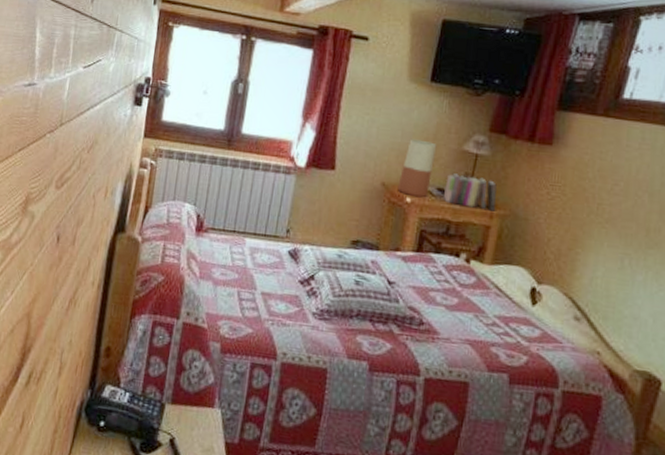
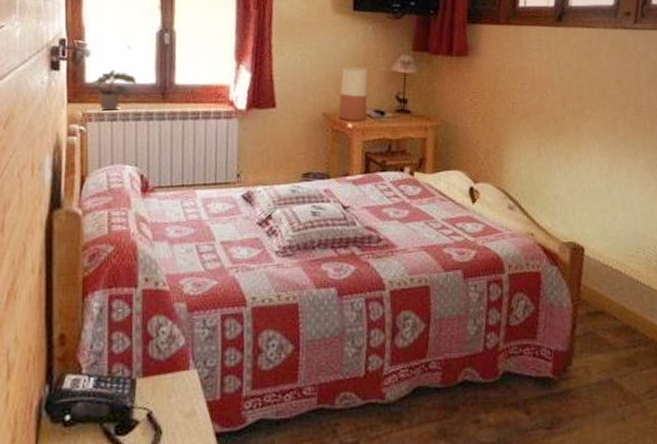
potted plant: none [165,111,207,151] -> present [90,69,137,112]
books: present [443,173,498,211] -> none [380,94,429,124]

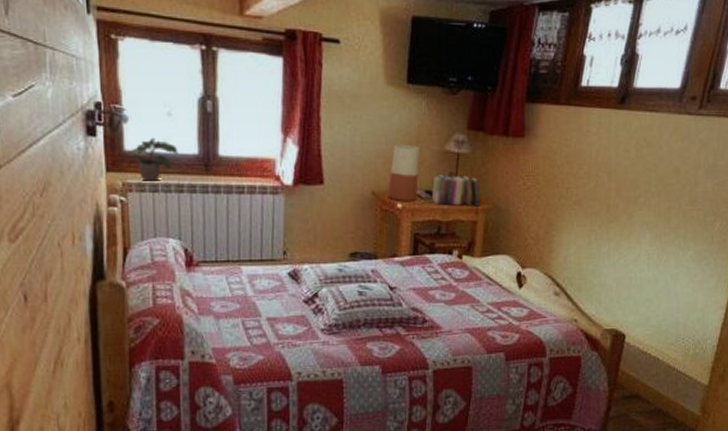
books: none [380,94,429,124] -> present [431,174,481,207]

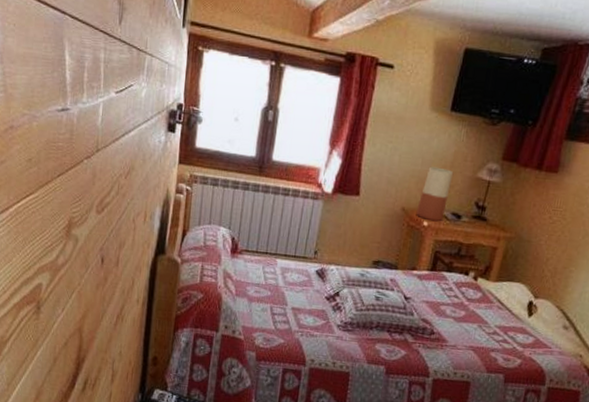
potted plant: present [129,137,179,183] -> none [199,138,239,177]
books: present [431,174,481,207] -> none [456,199,506,234]

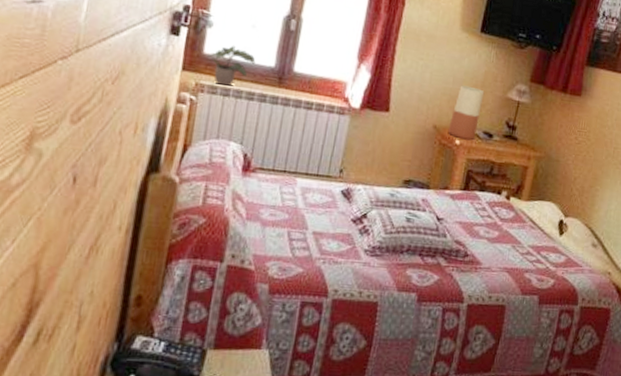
potted plant: none [199,138,239,177] -> present [207,45,256,87]

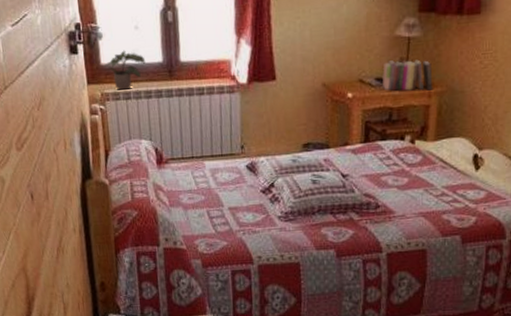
vase: present [448,85,485,140] -> none [338,33,370,92]
books: none [488,118,535,154] -> present [382,59,433,91]

